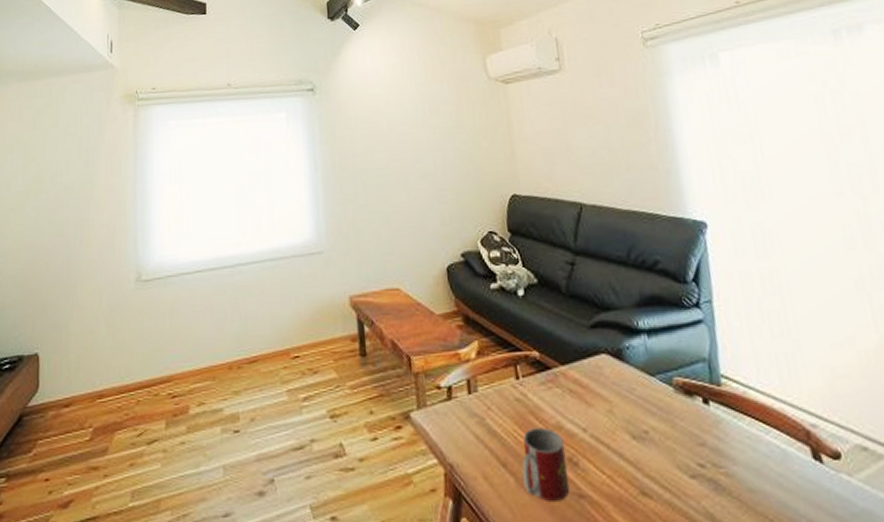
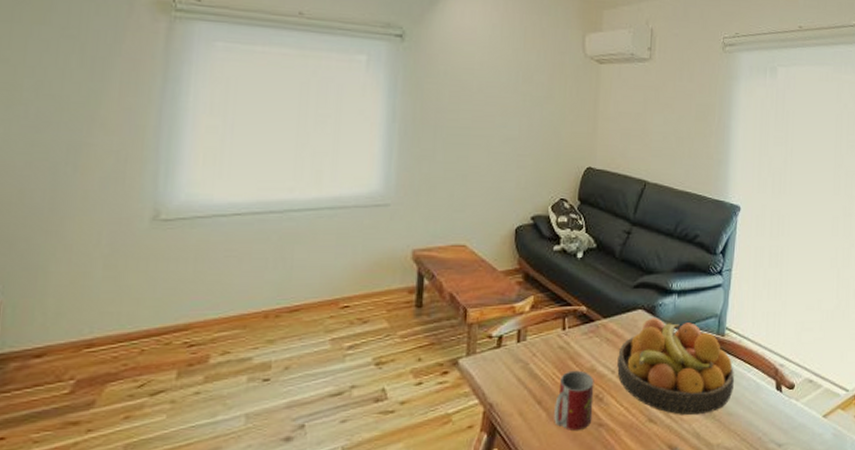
fruit bowl: none [586,363,750,490] -> present [617,318,734,415]

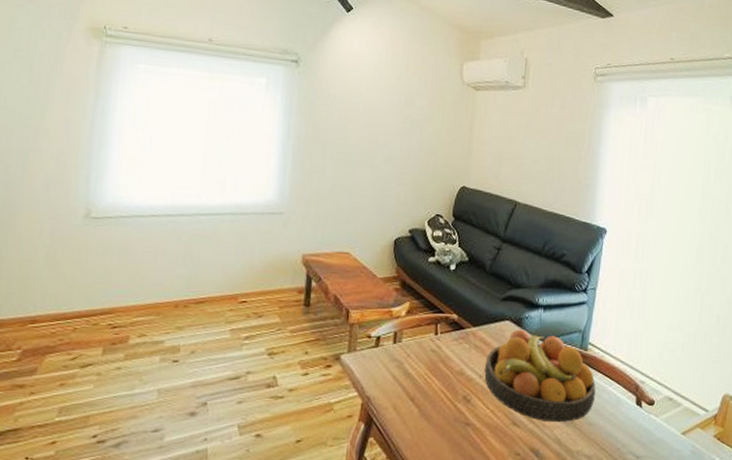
mug: present [554,370,594,430] -> none [425,372,463,427]

